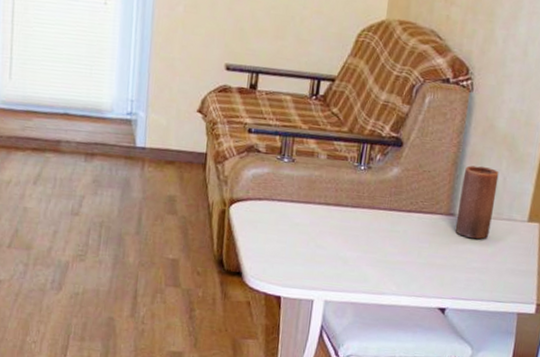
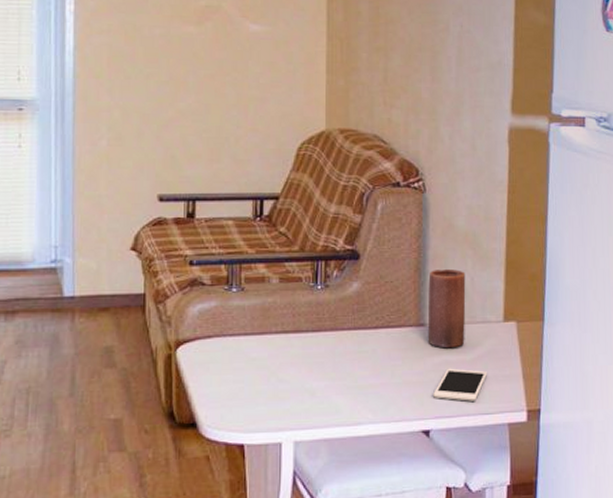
cell phone: none [453,256,505,289] -> present [433,368,487,401]

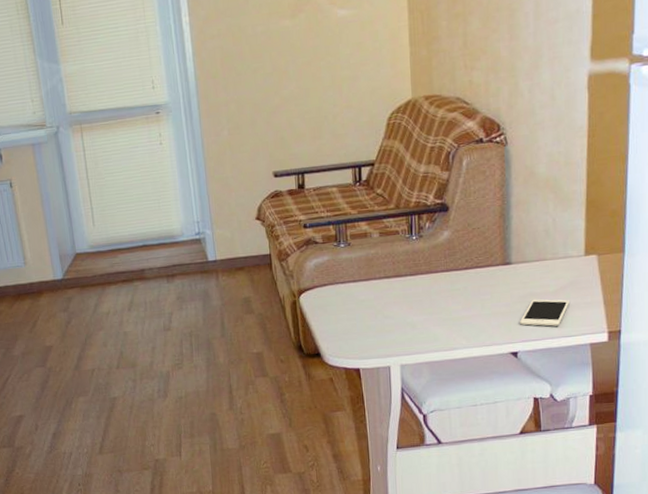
candle: present [427,270,466,347] -> none [512,212,548,282]

